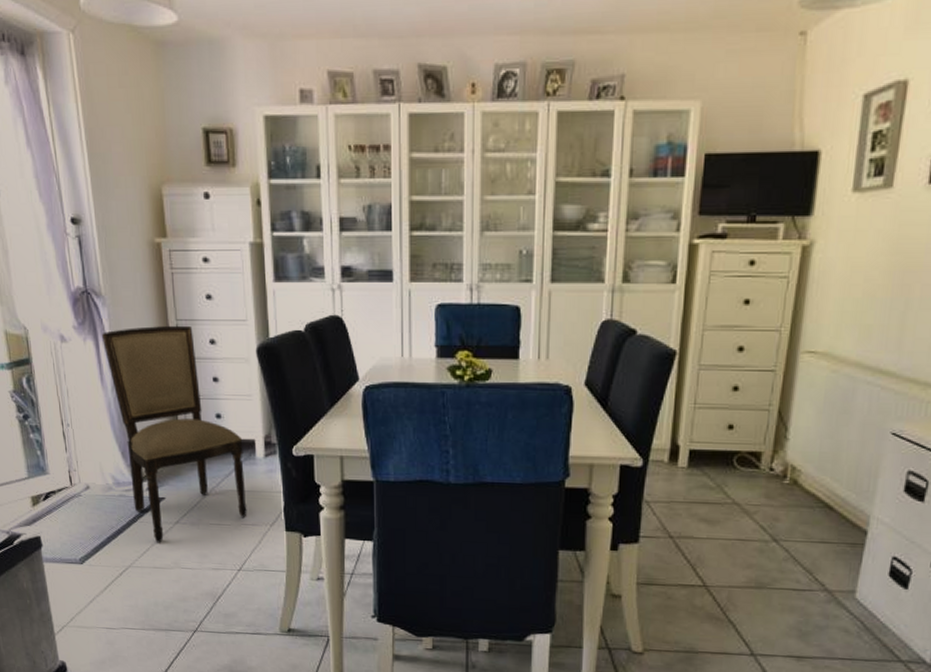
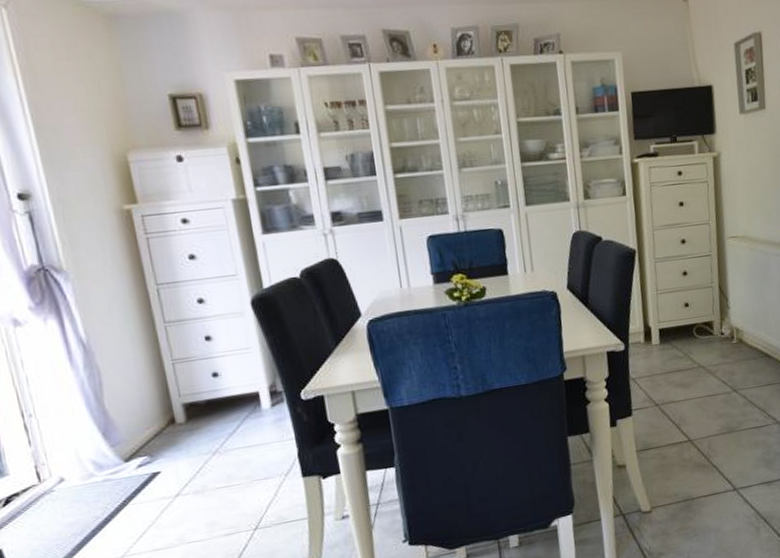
dining chair: present [101,325,247,543] -> none [65,288,258,523]

